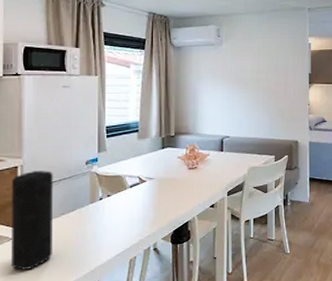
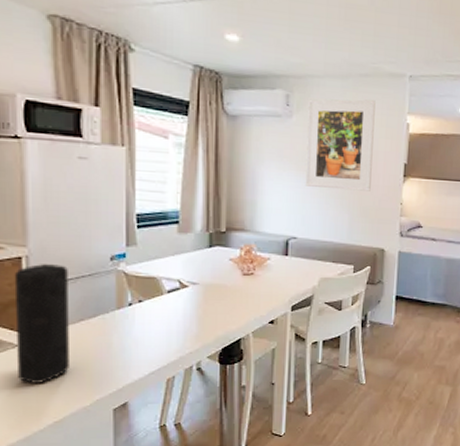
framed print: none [234,28,284,97] -> present [305,99,376,191]

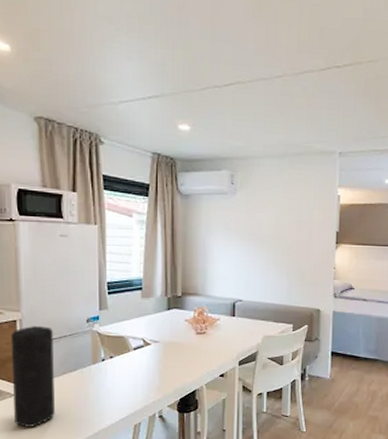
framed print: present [305,99,376,191] -> none [249,176,309,258]

